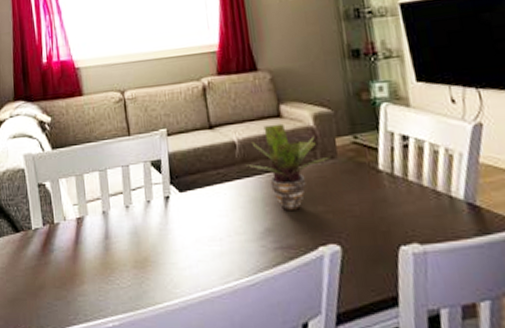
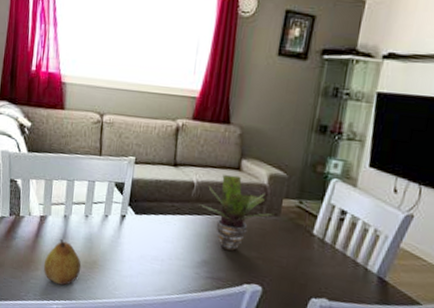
fruit: none [89,239,132,296] -> present [43,238,82,286]

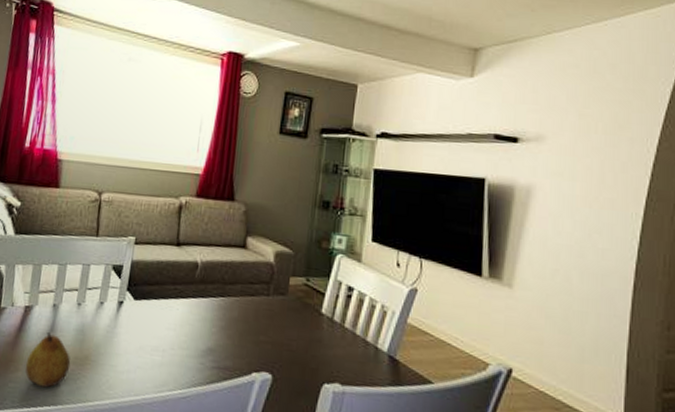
potted plant: present [199,174,273,251] -> none [203,252,281,336]

